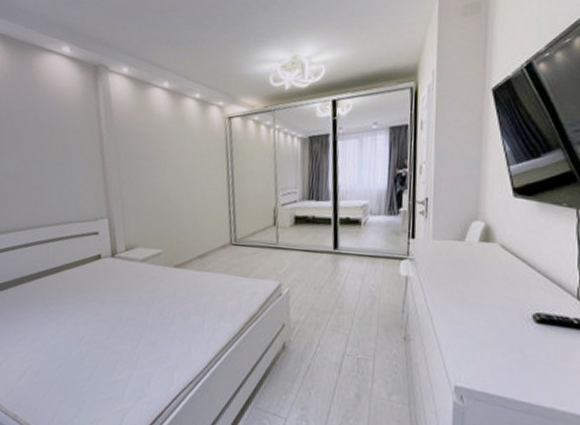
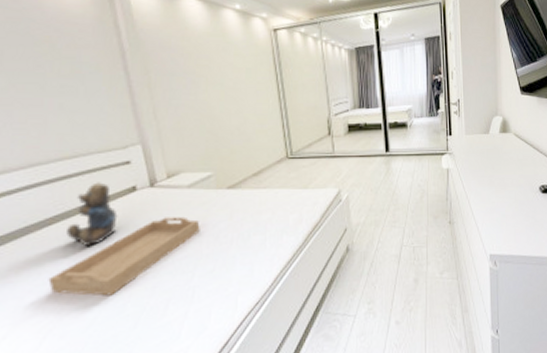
serving tray: none [32,285,148,348] -> present [48,216,200,296]
teddy bear: none [47,247,85,302] -> present [66,182,118,247]

